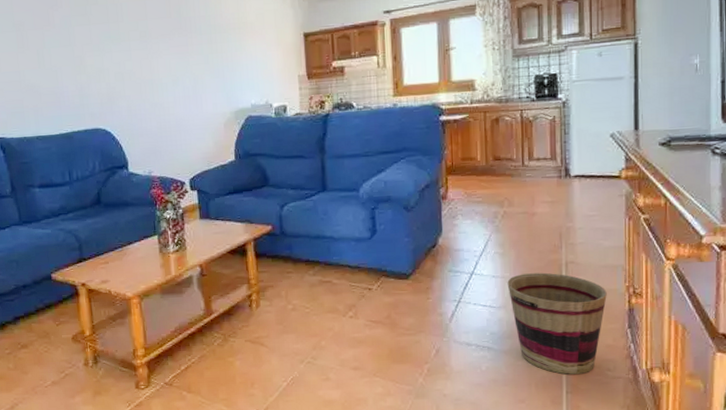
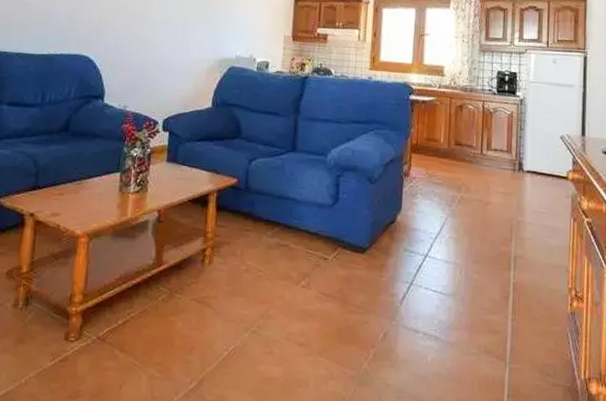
basket: present [507,272,607,375] -> none [458,262,551,377]

